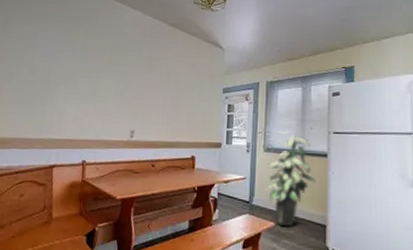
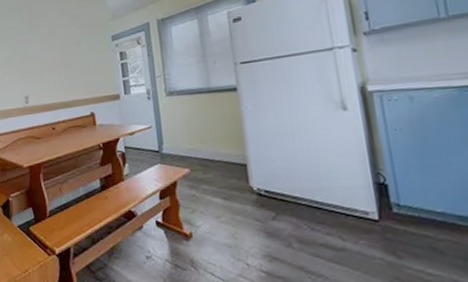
indoor plant: present [266,130,316,226] -> none [173,69,228,171]

